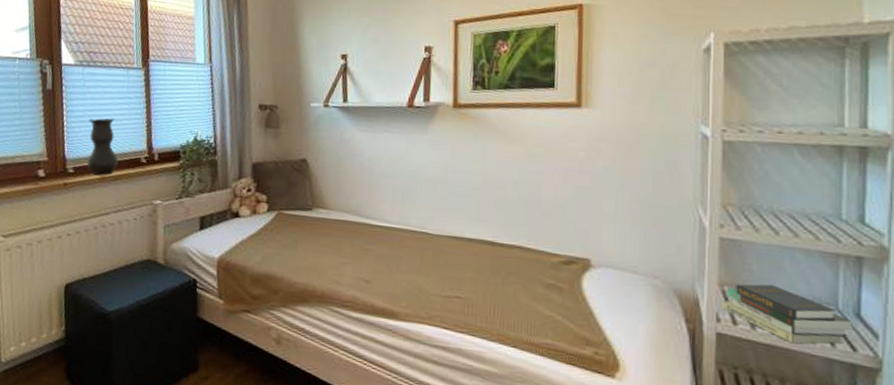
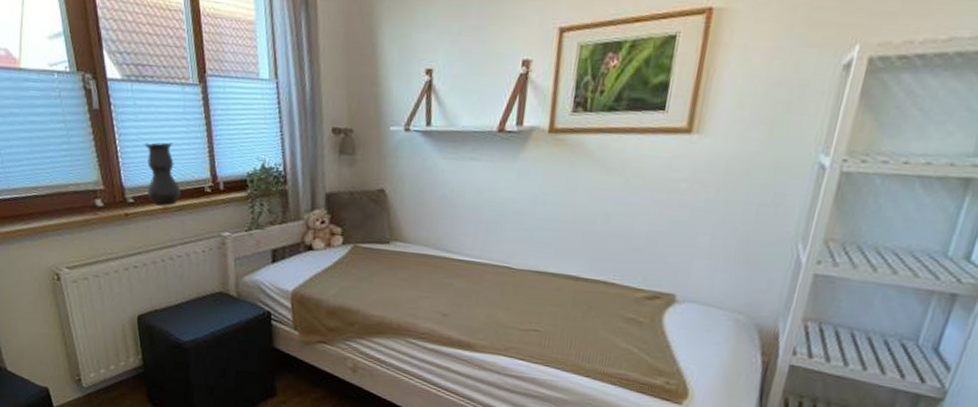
books: present [721,284,853,344] -> none [799,319,929,376]

